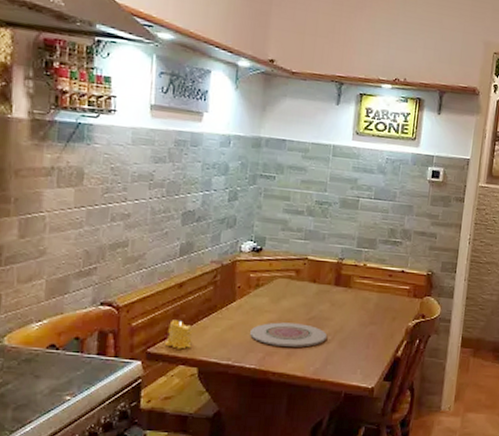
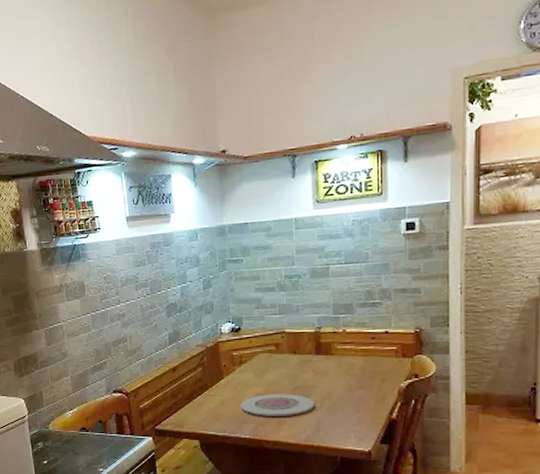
candle: present [165,320,192,349] -> none [169,400,191,425]

